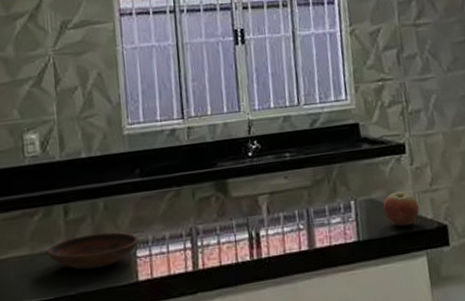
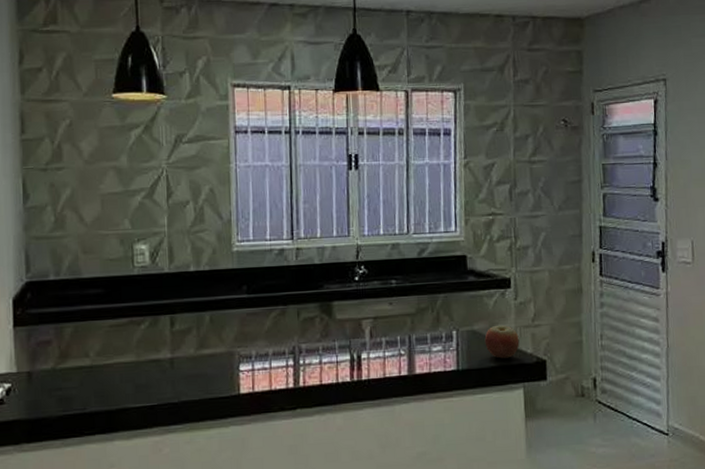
bowl: present [46,232,140,270] -> none [151,345,243,380]

